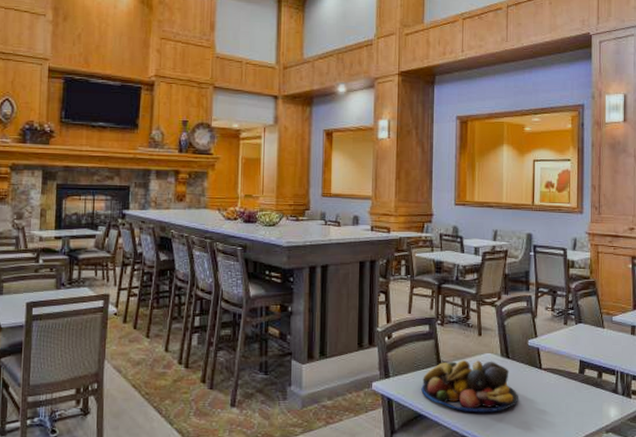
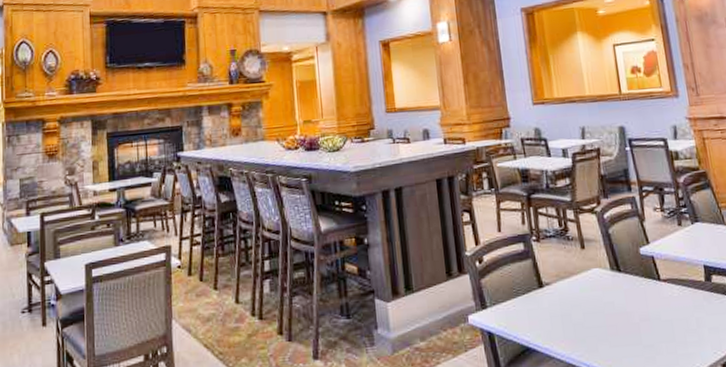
fruit bowl: present [421,360,518,413] -> none [525,278,639,340]

